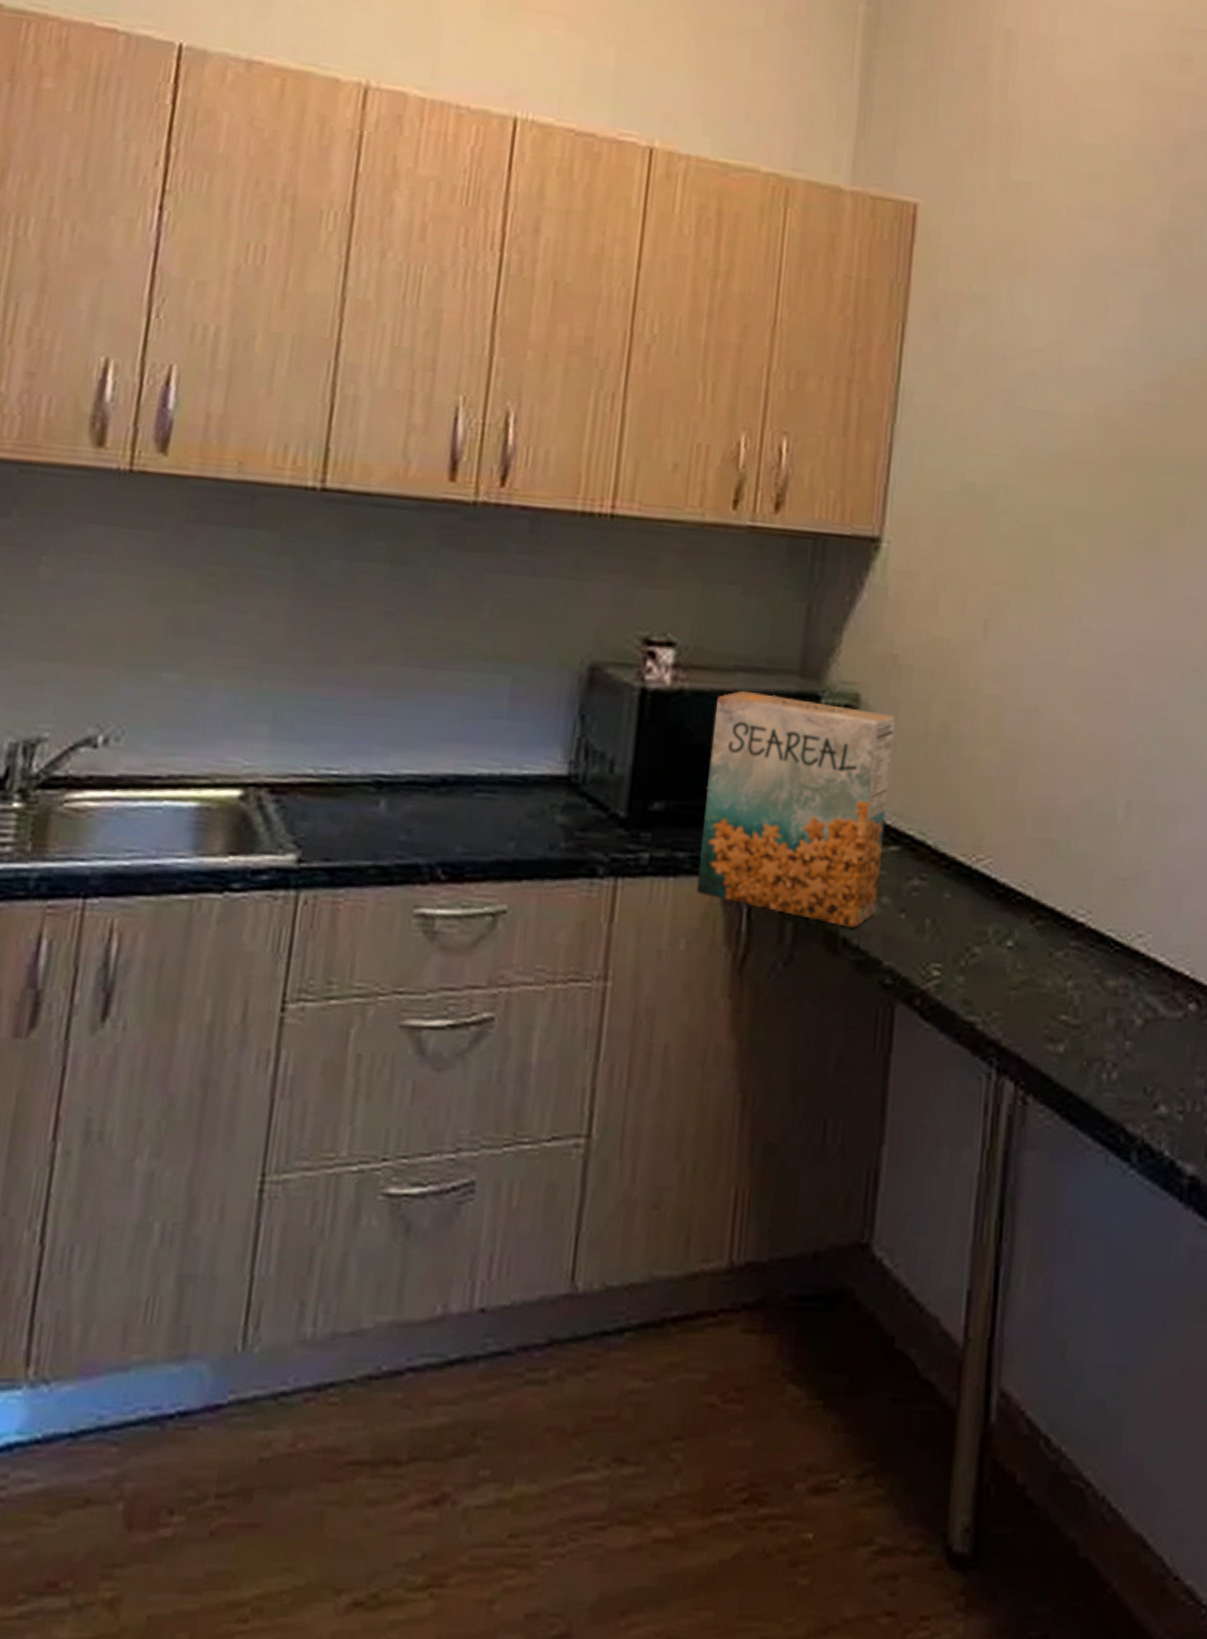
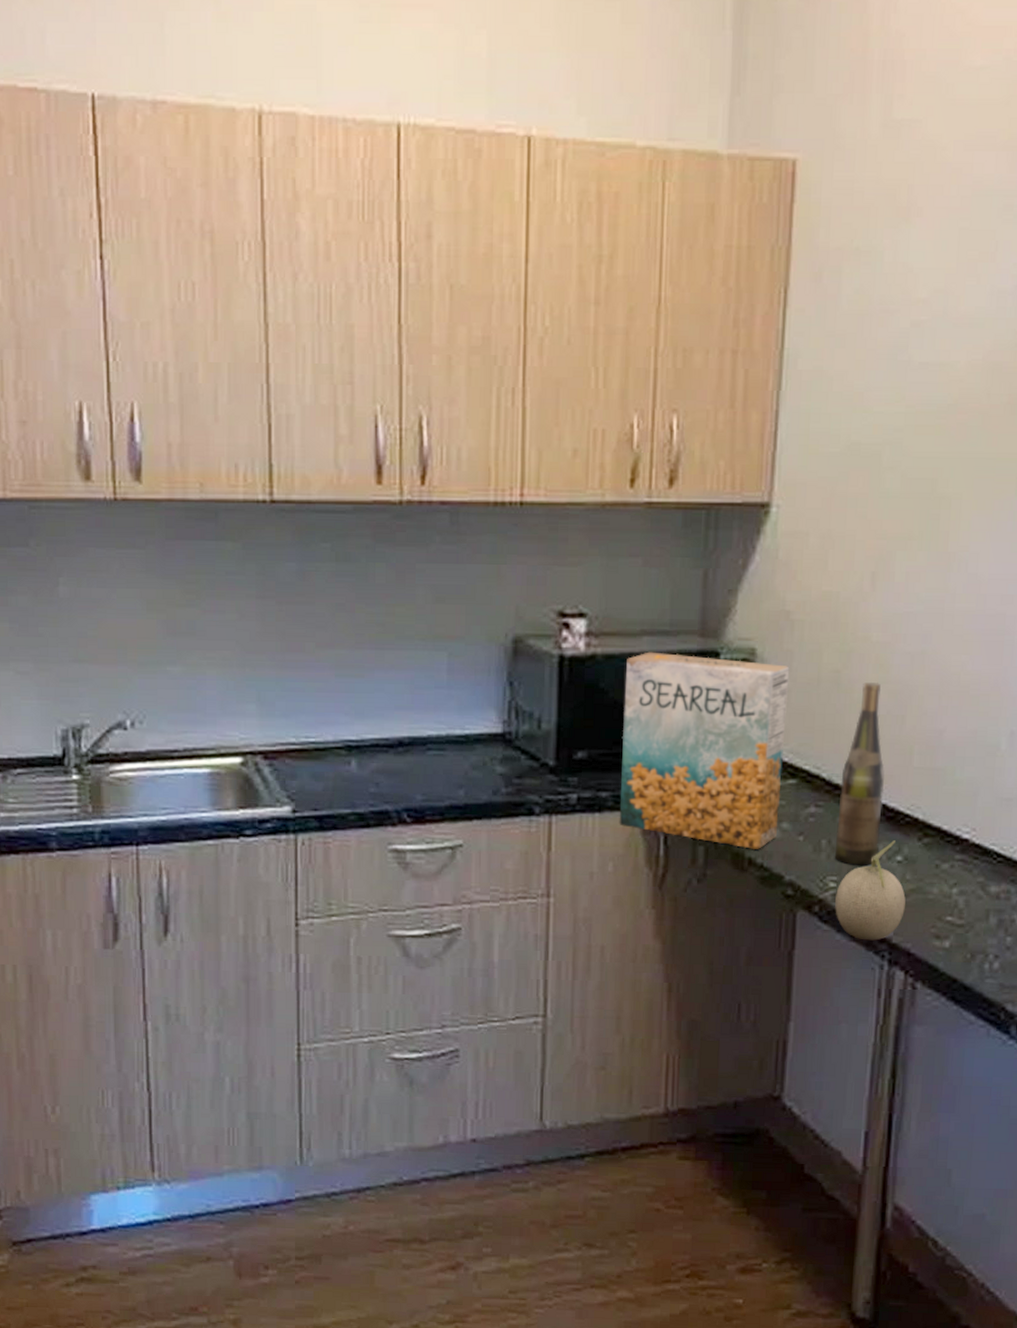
fruit: none [938,922,1016,1043] -> present [835,840,906,941]
wine bottle: none [939,739,995,951] -> present [834,682,885,865]

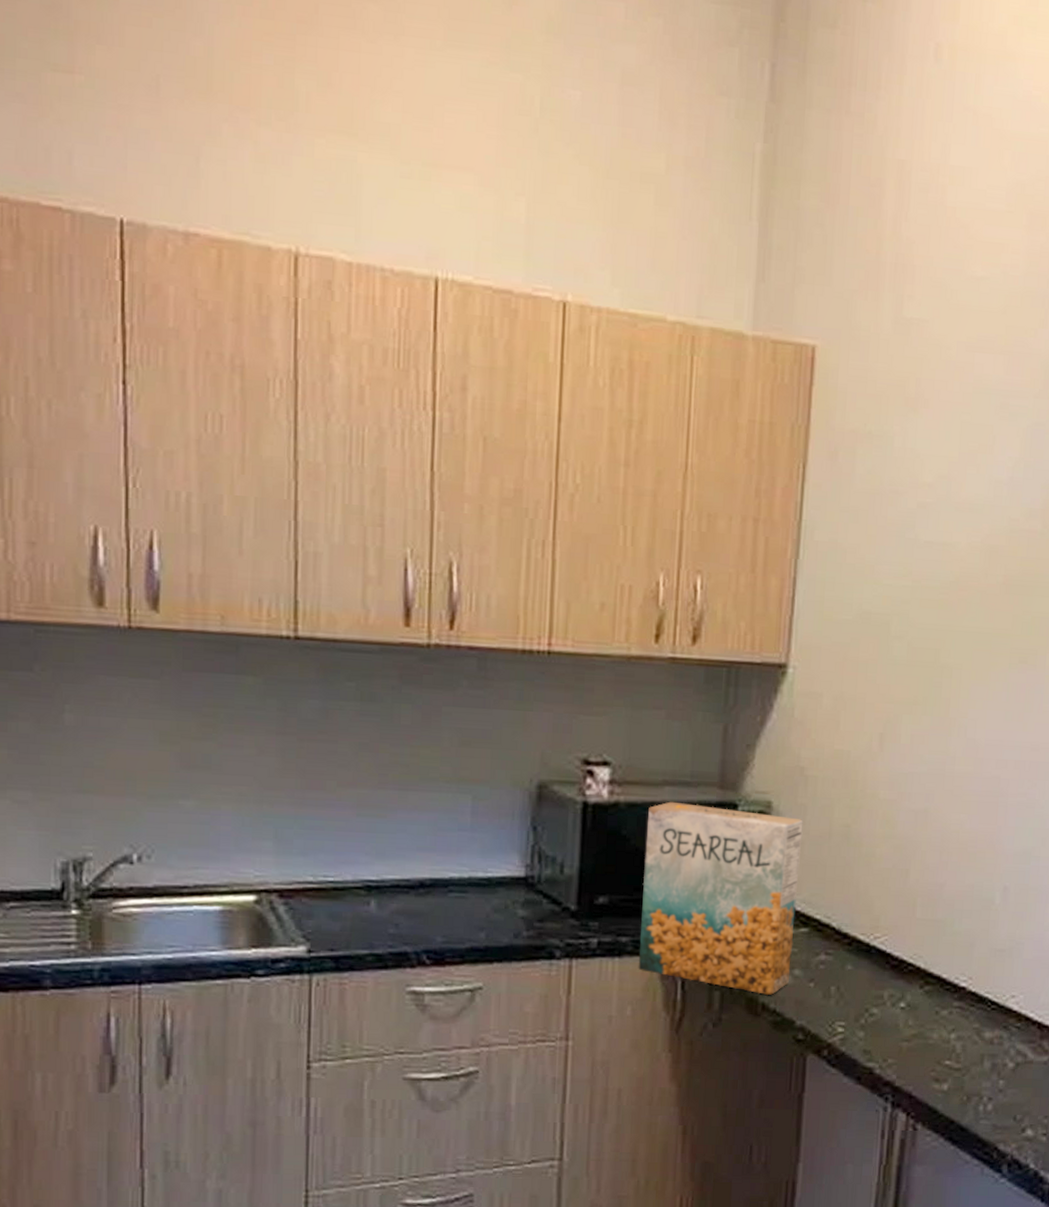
wine bottle: present [834,682,885,865] -> none [842,837,890,1011]
fruit: present [835,840,906,941] -> none [842,988,908,1084]

